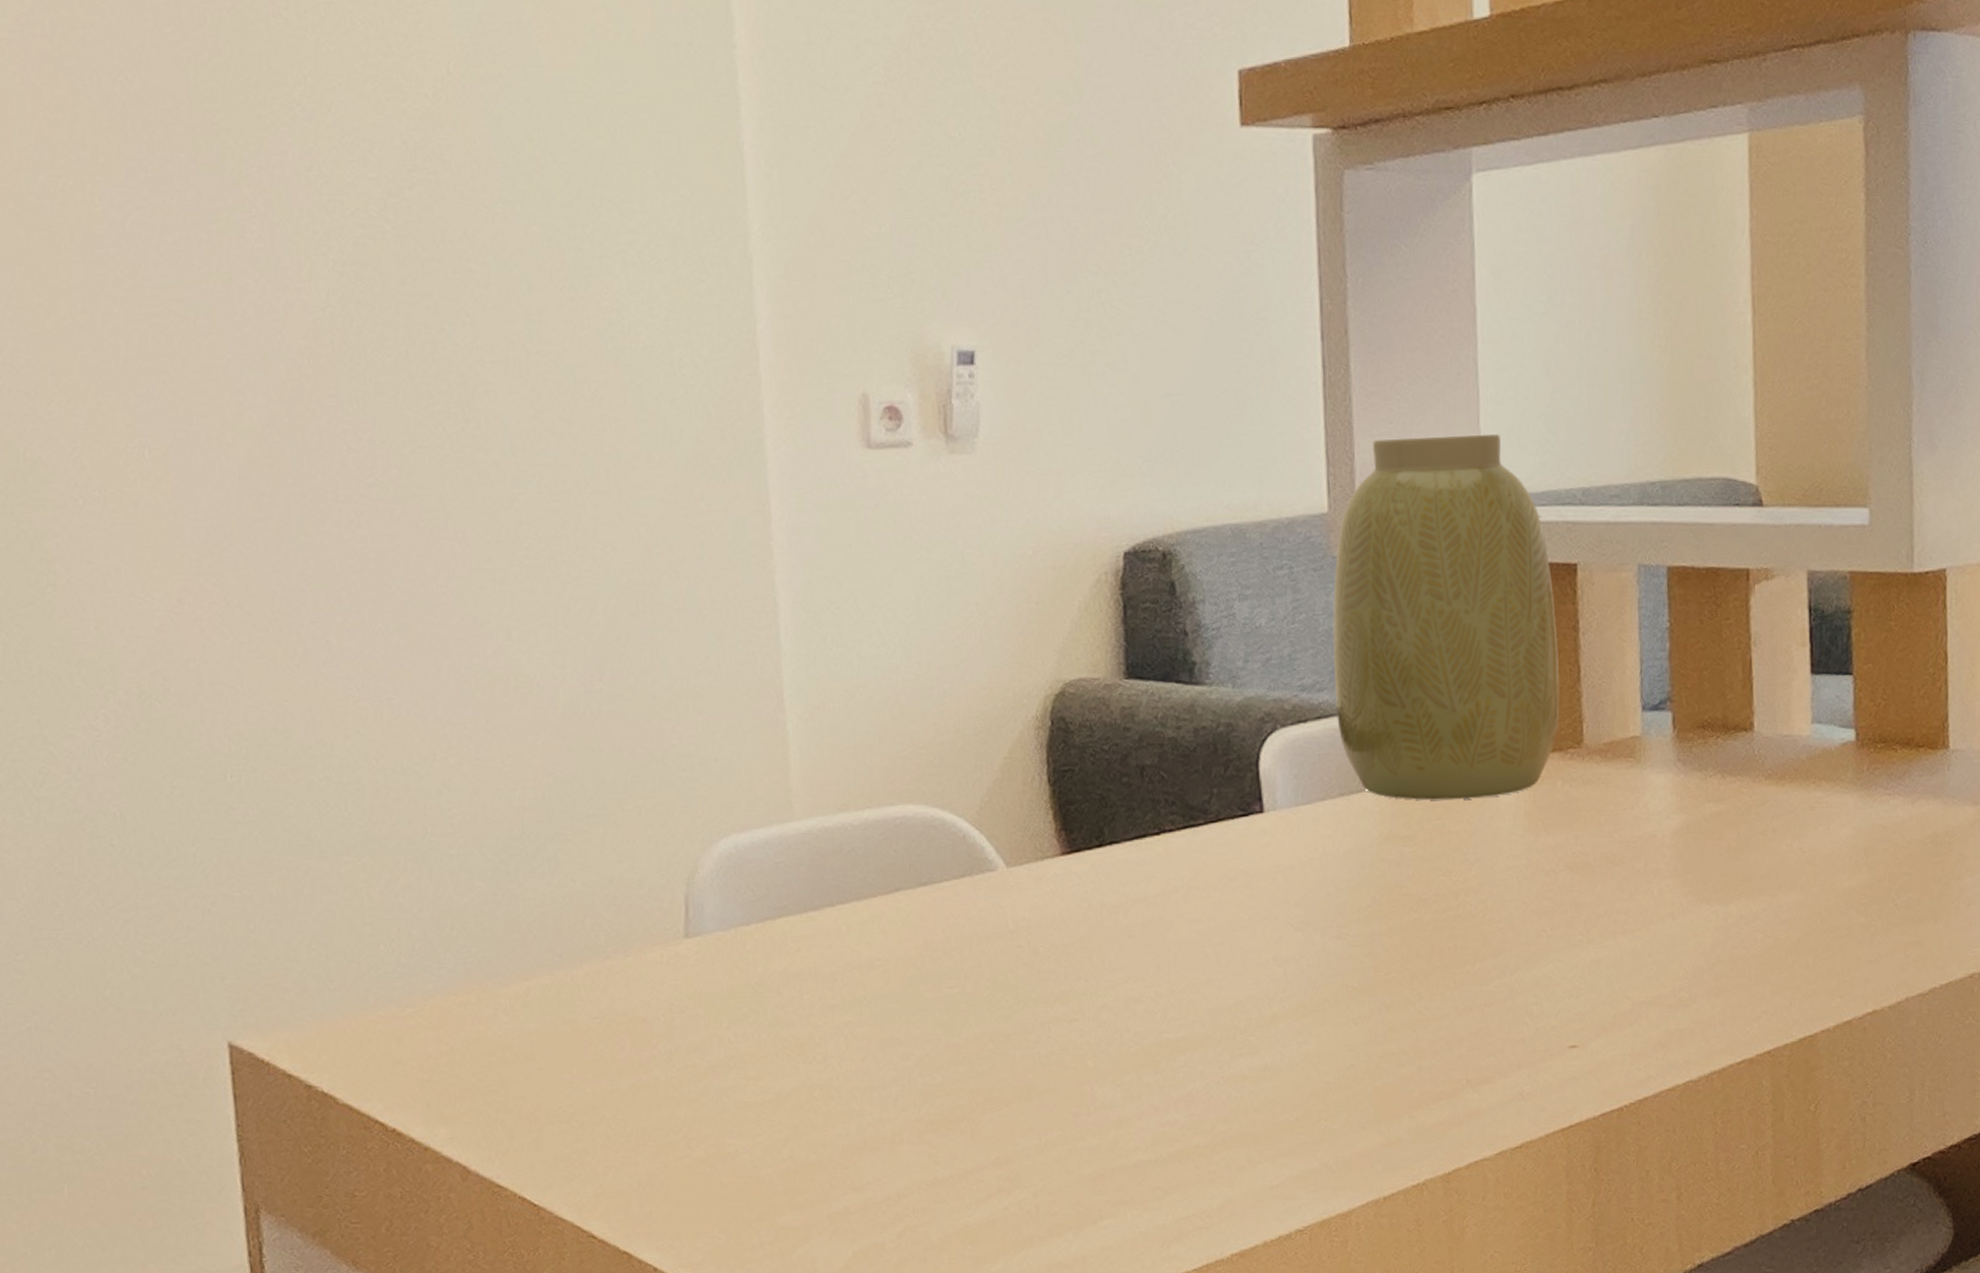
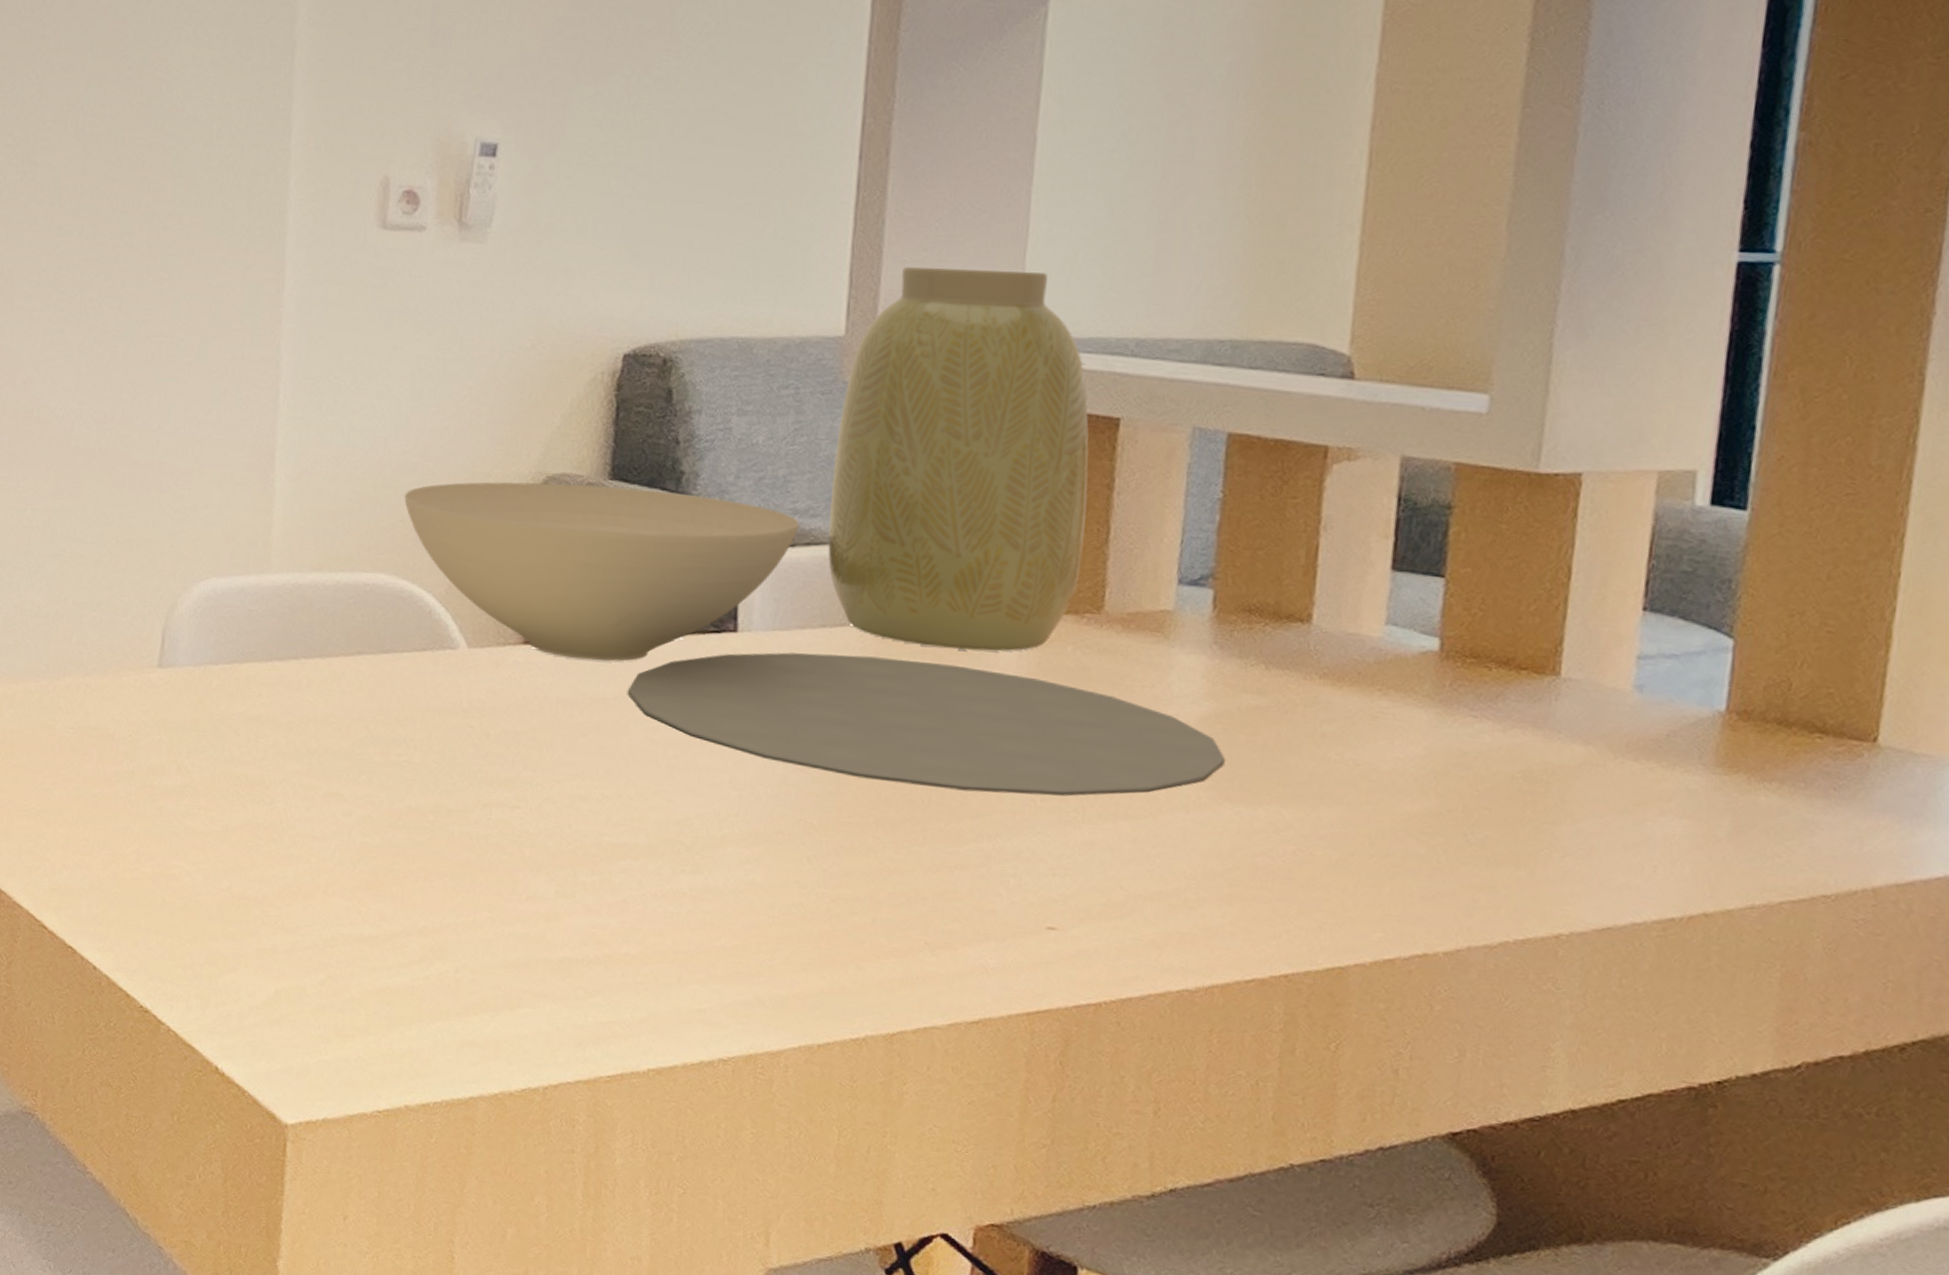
bowl: none [923,684,1308,863] -> present [404,482,799,662]
placemat: none [1167,814,1699,936] -> present [627,652,1226,797]

